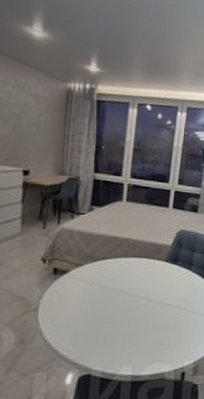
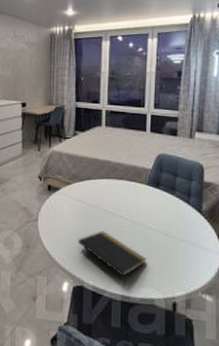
notepad: none [87,313,160,365] -> present [78,231,147,285]

